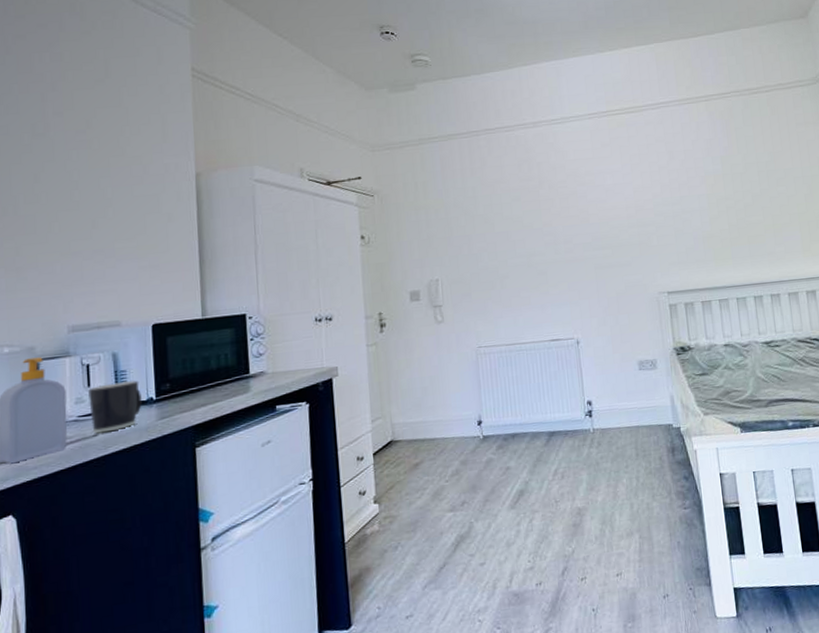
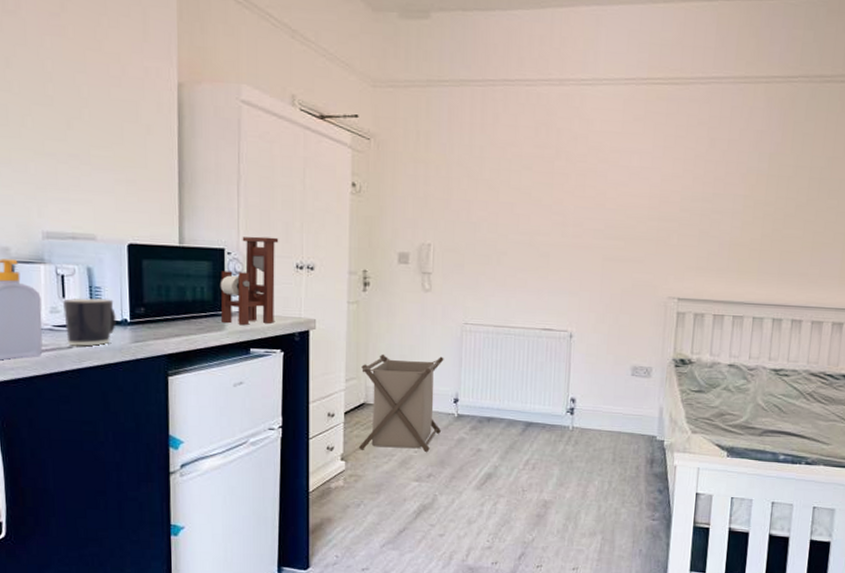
paper towel holder: none [243,296,298,386] -> present [221,236,279,326]
laundry basket: none [385,382,469,489] -> present [359,353,444,452]

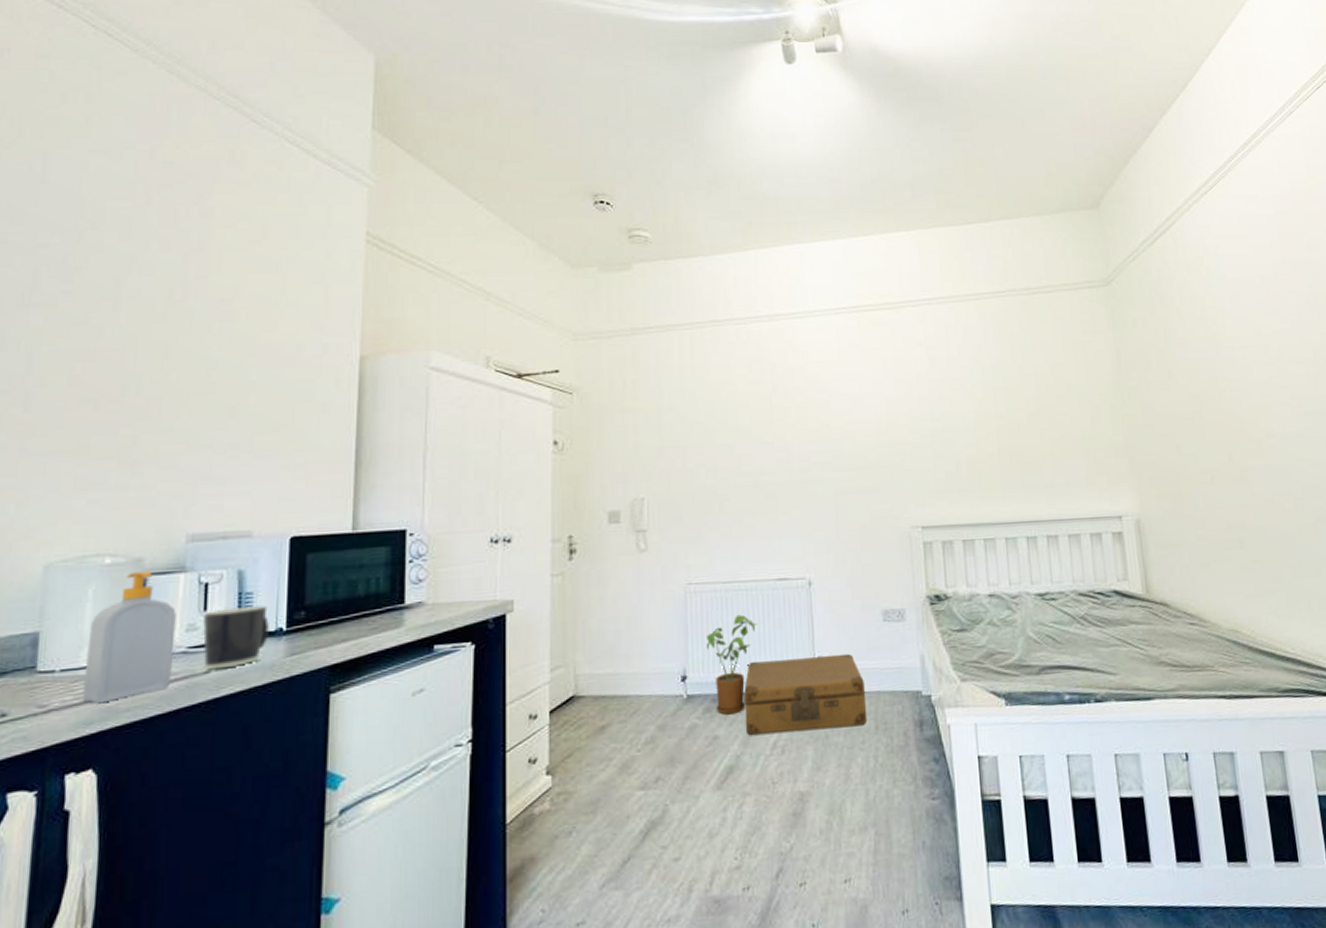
paper towel holder: present [221,236,279,326] -> none [400,510,470,619]
laundry basket: present [359,353,444,452] -> none [569,626,668,758]
house plant: none [476,354,522,434] -> present [706,614,758,715]
suitcase: none [504,394,609,457] -> present [744,653,868,735]

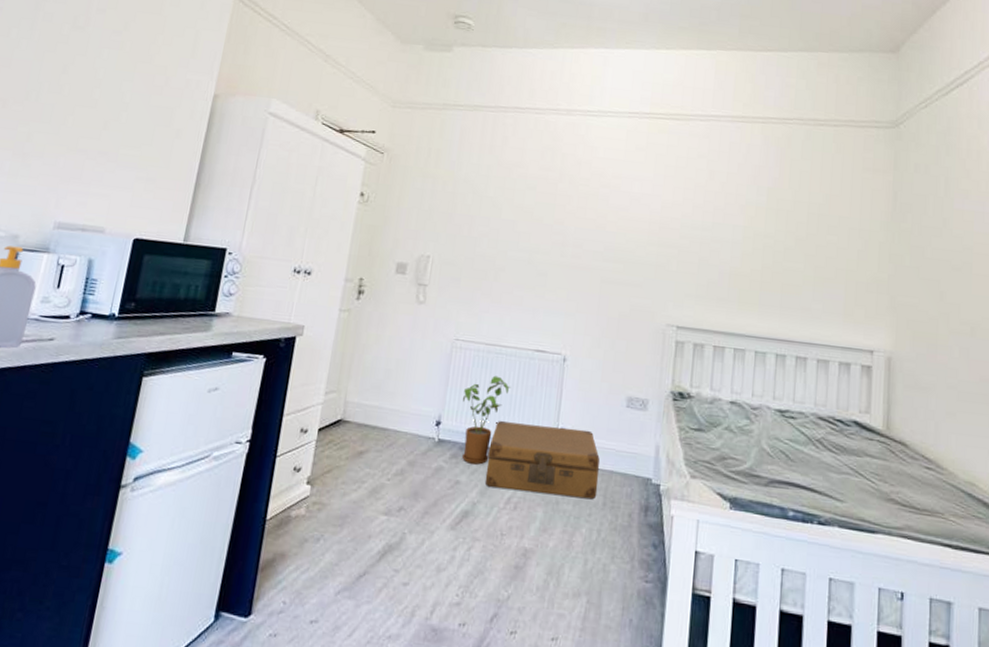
mug: present [202,604,271,670] -> none [50,289,107,340]

